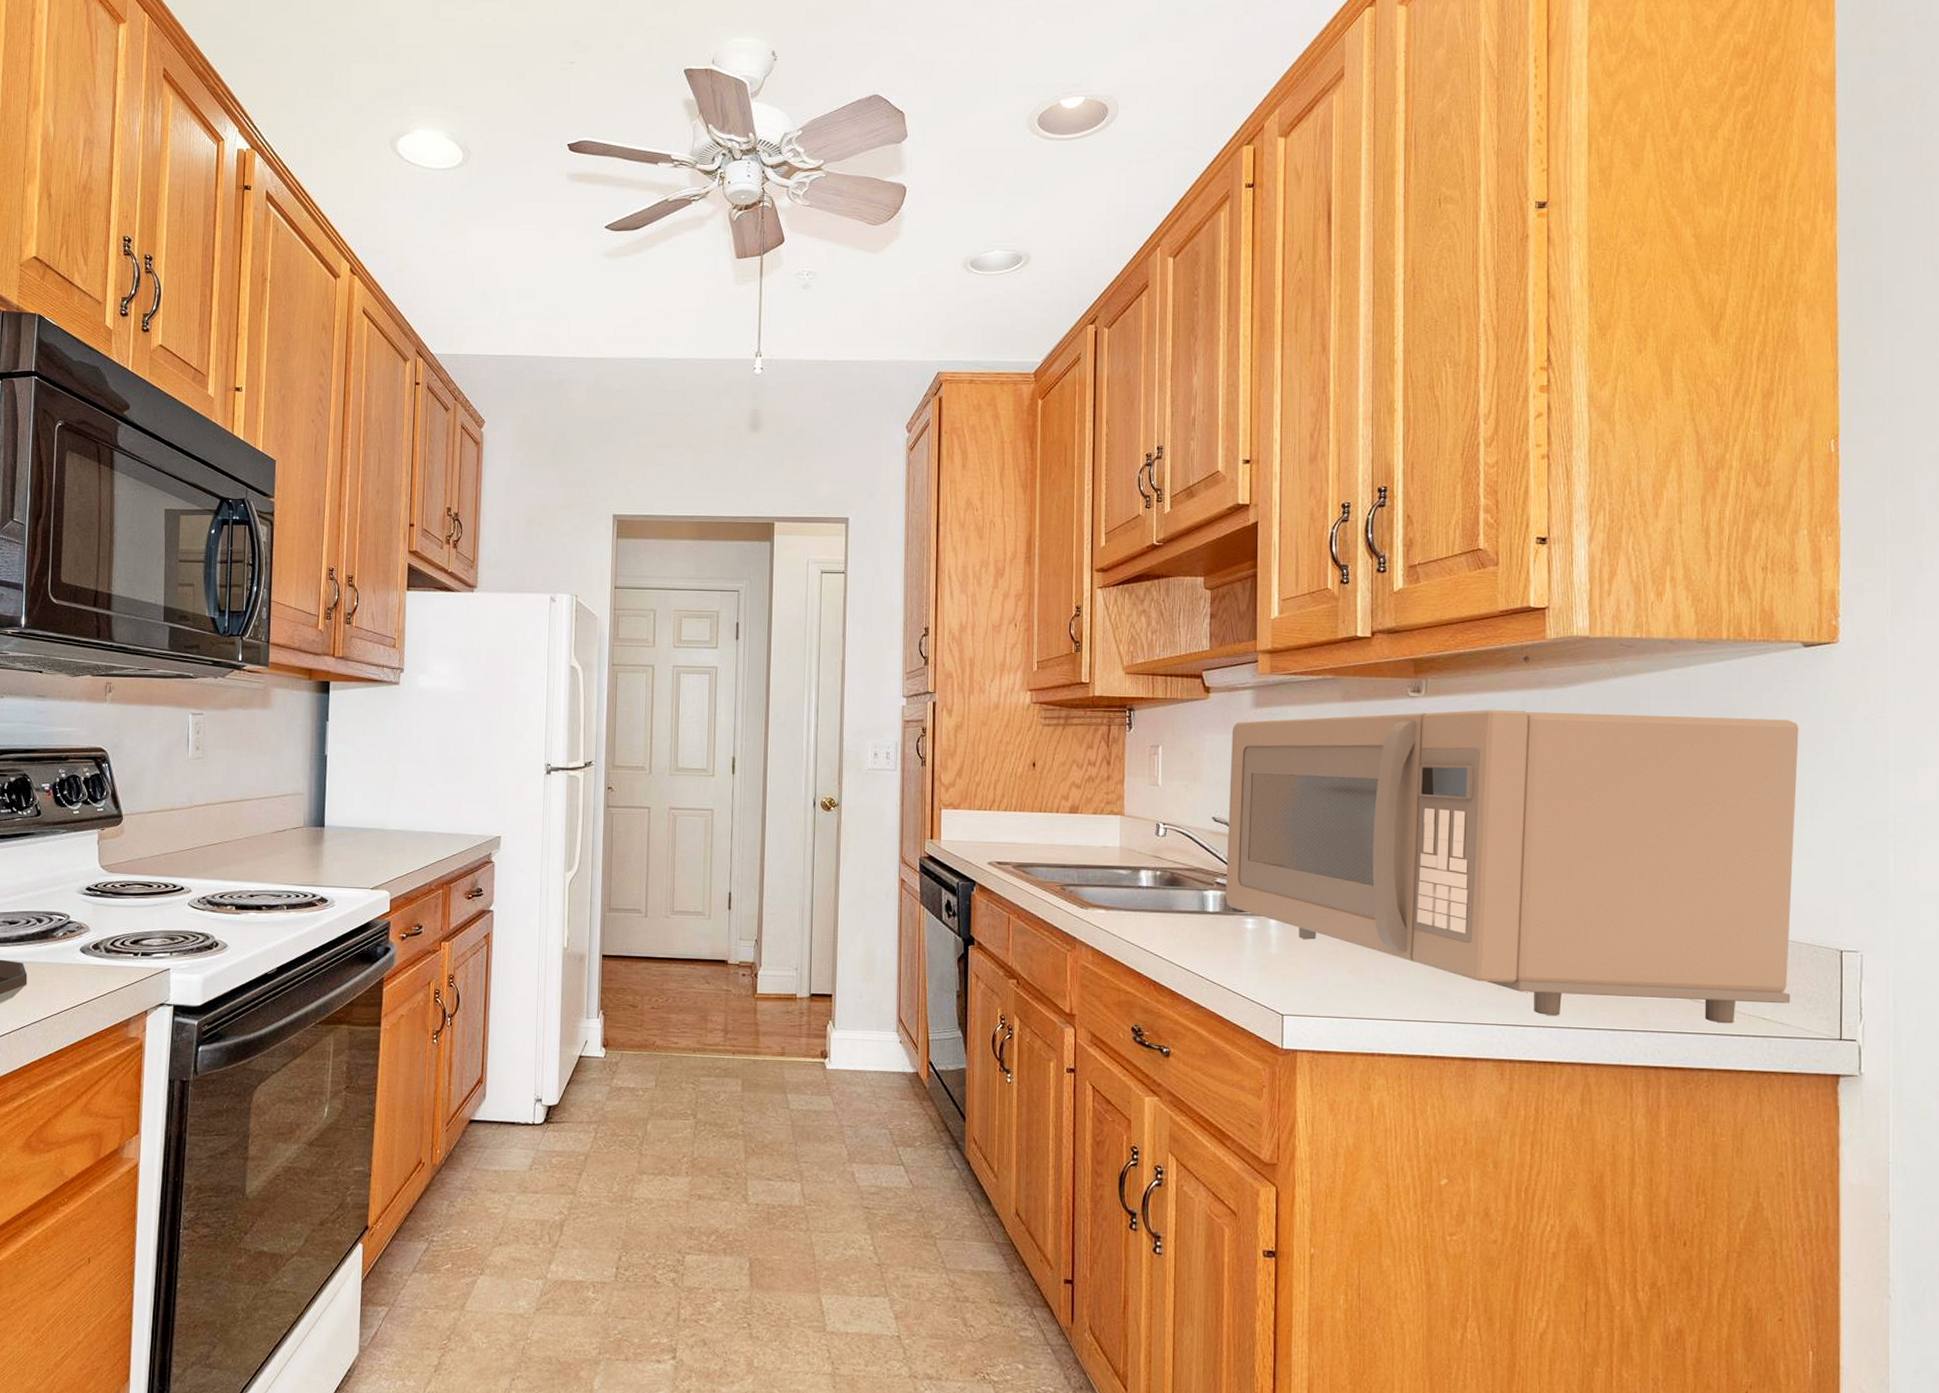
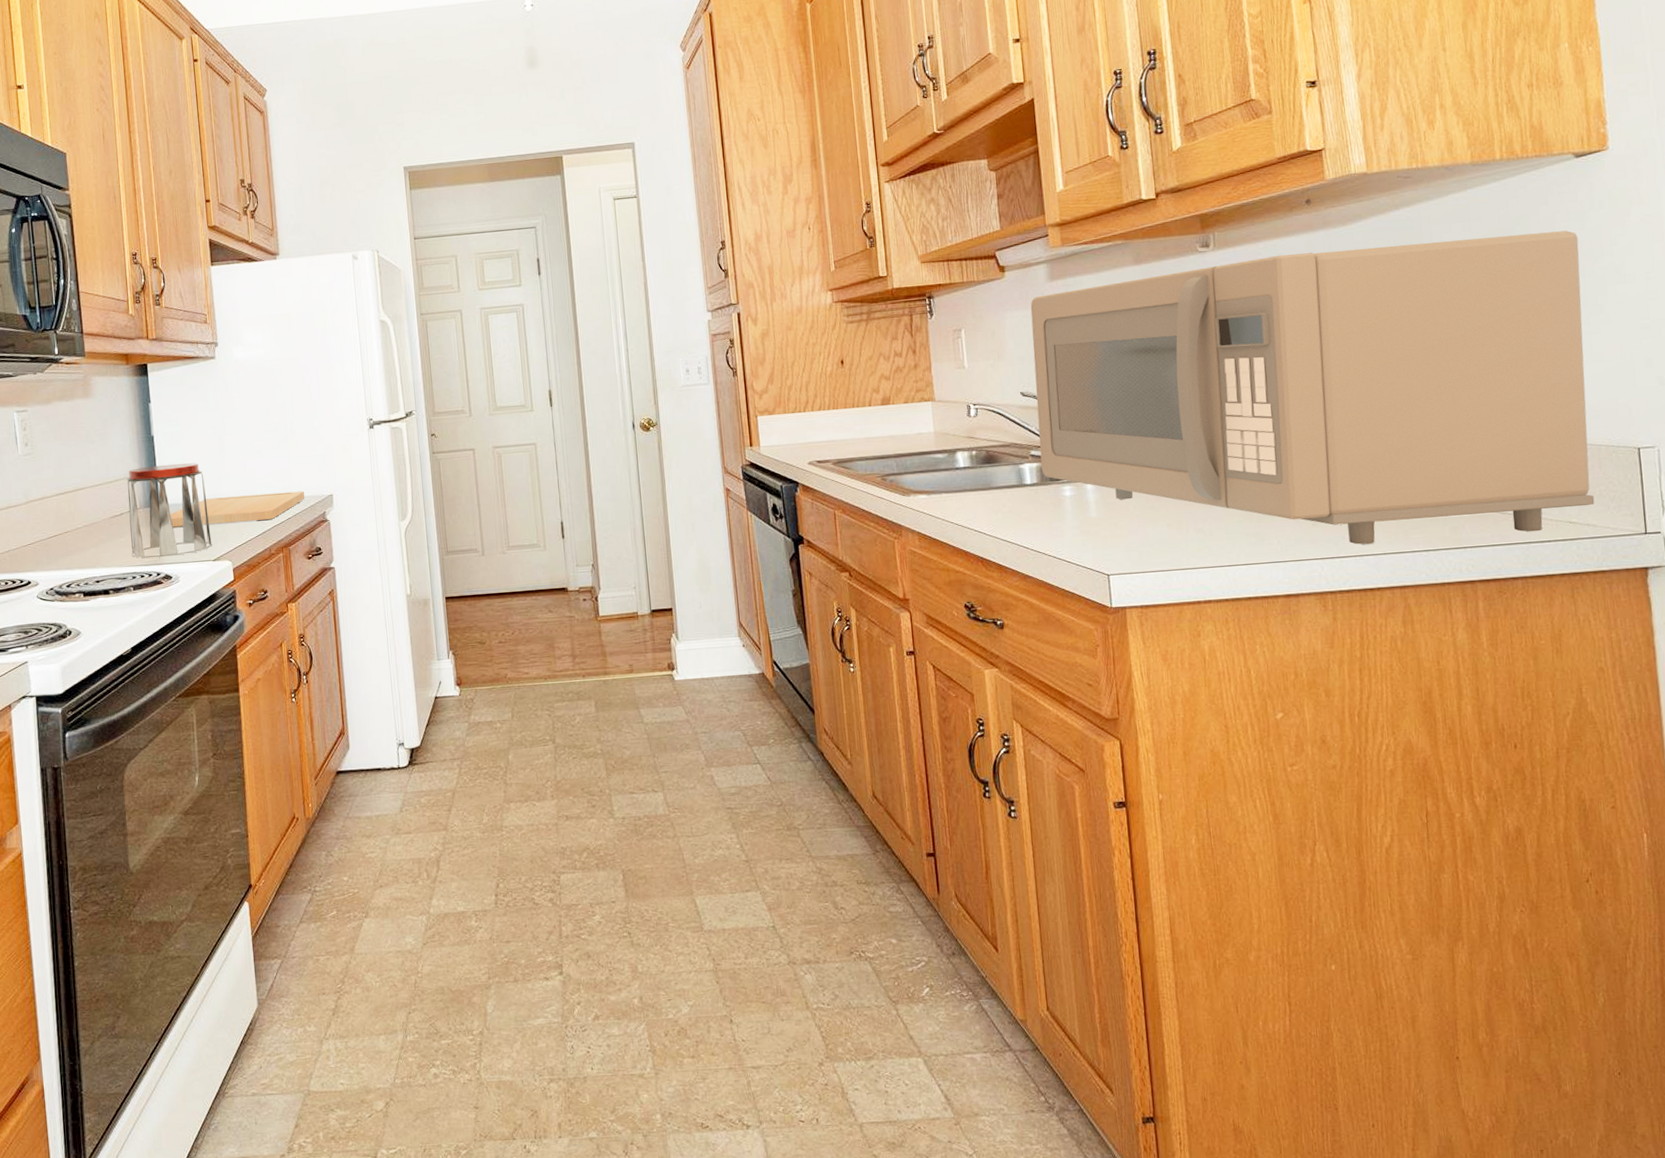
jar: none [289,785,373,880] -> present [126,462,213,558]
cutting board: none [333,825,472,854] -> present [170,490,304,527]

